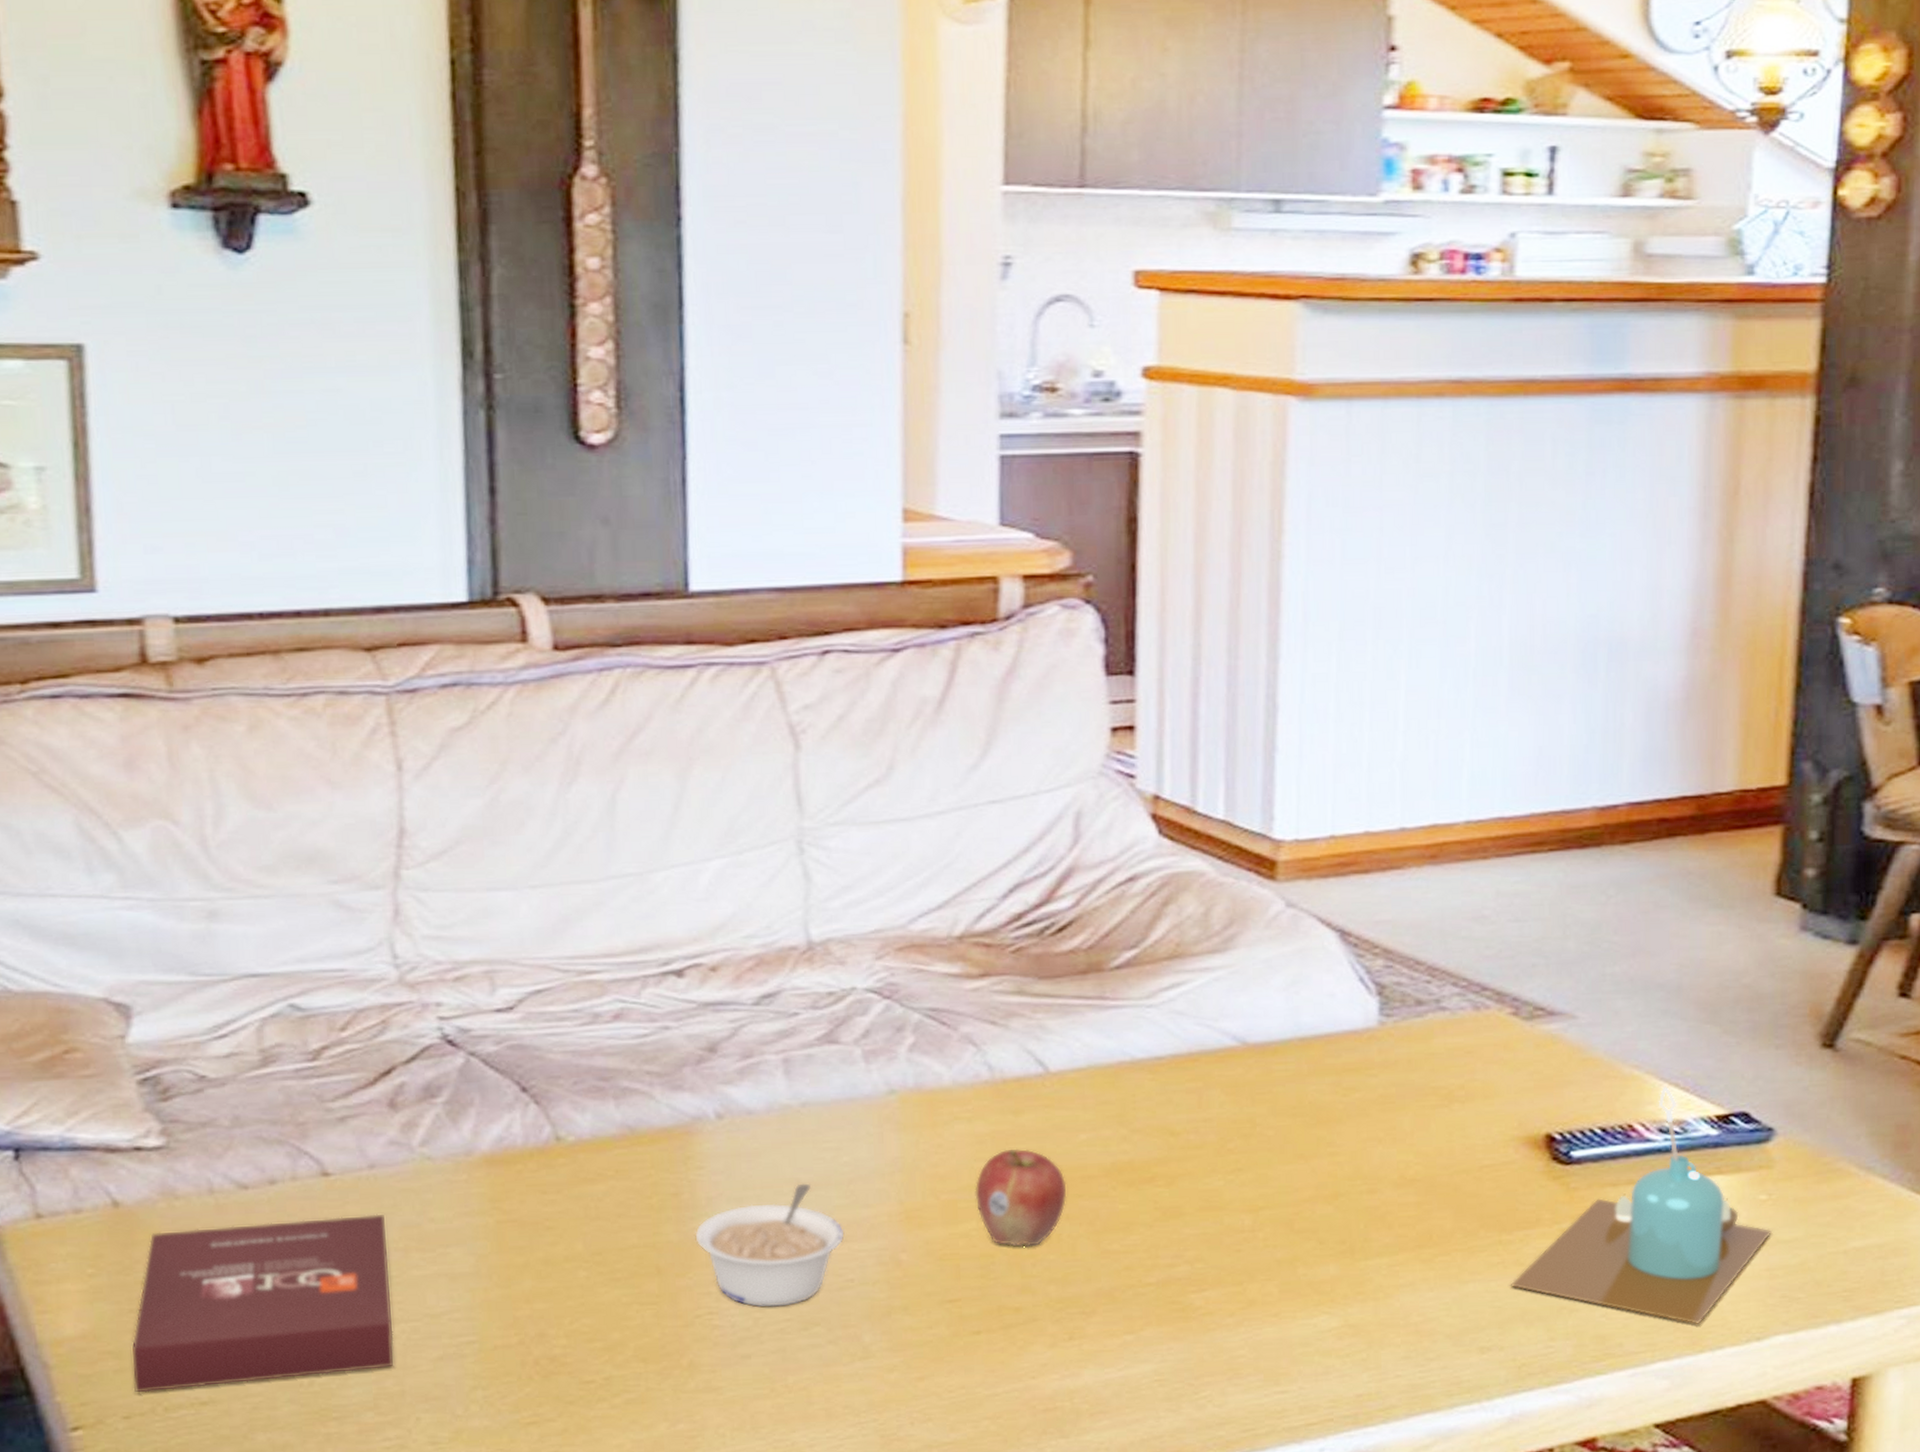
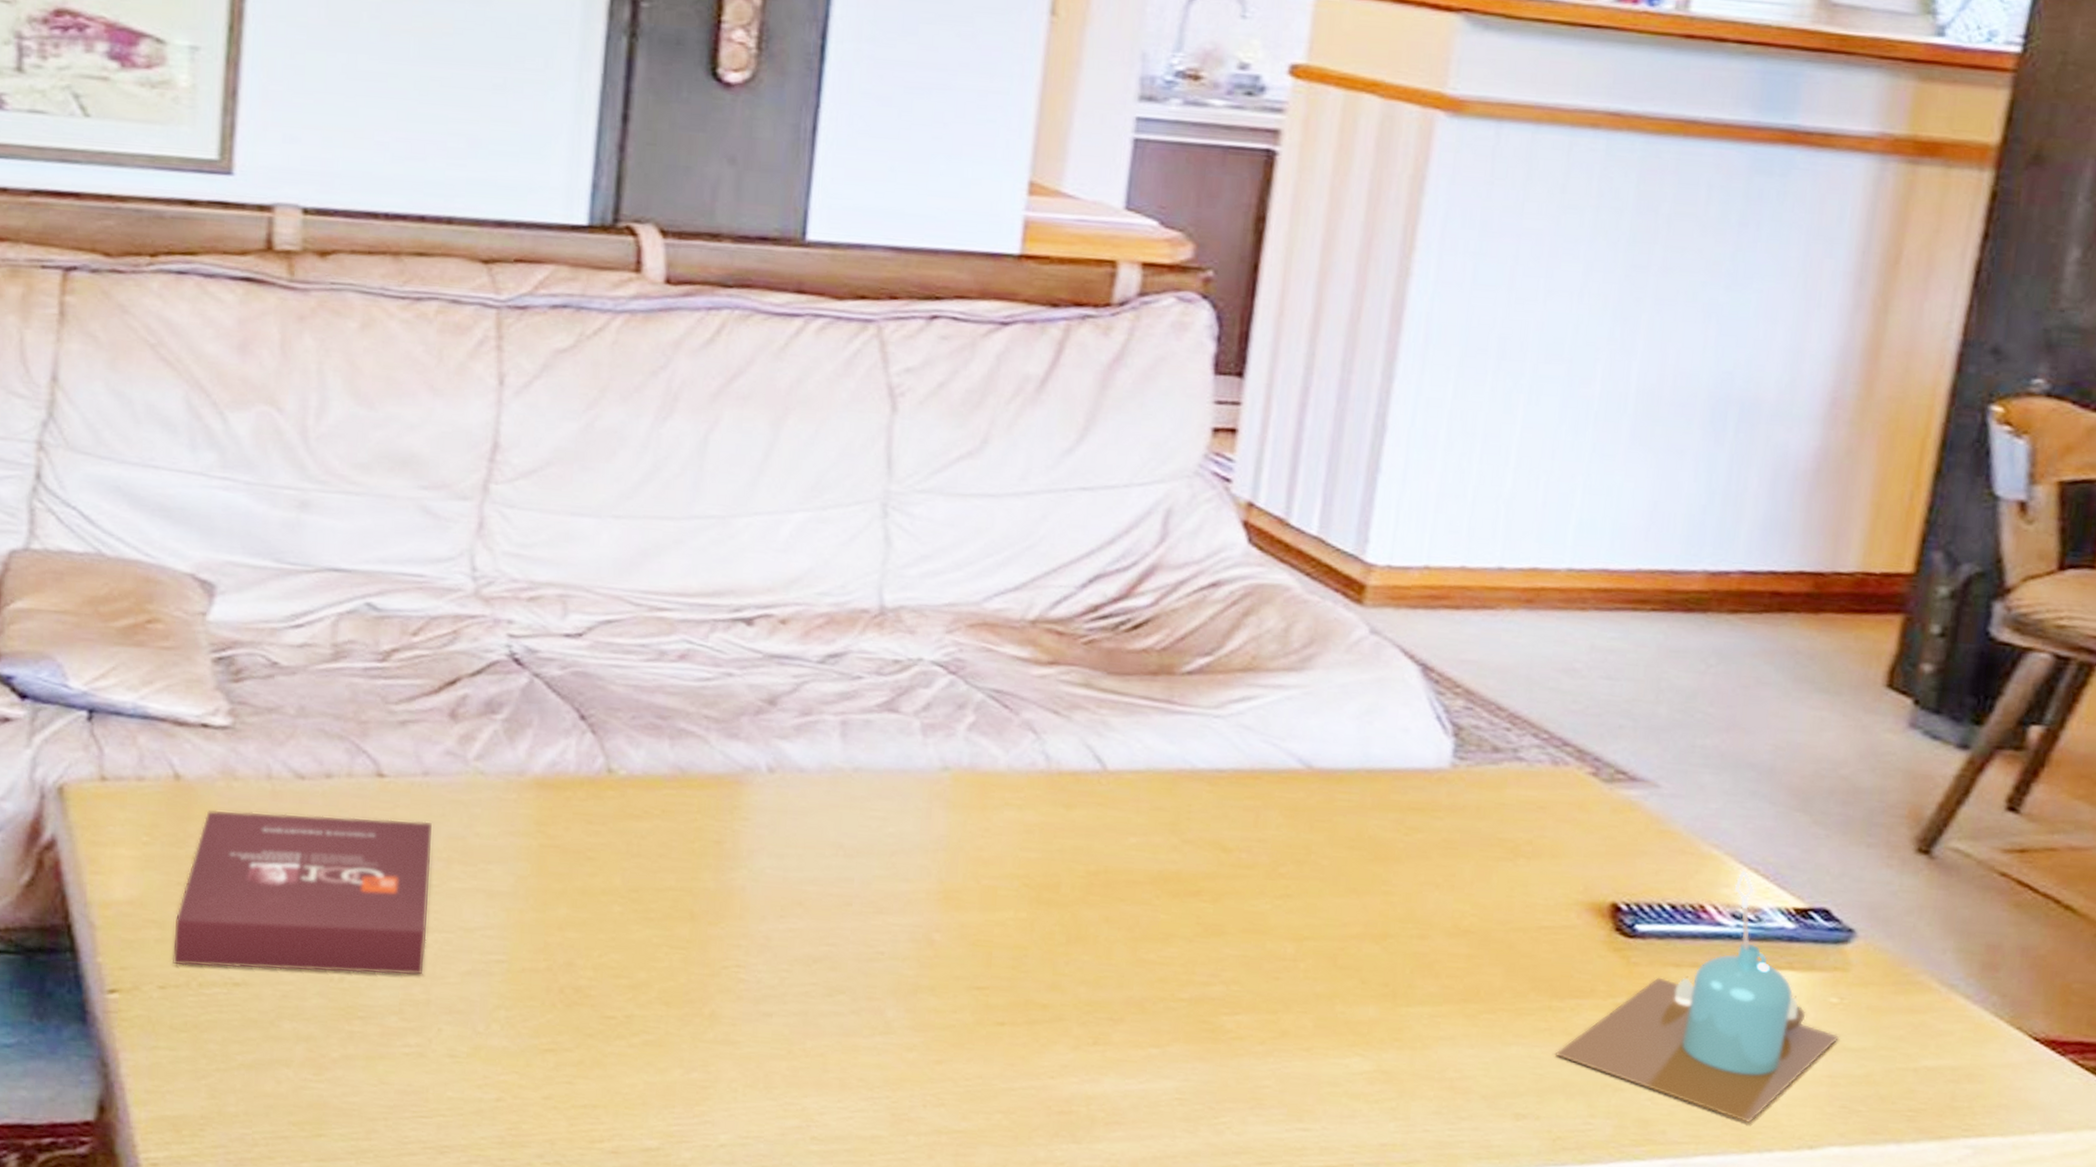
legume: present [695,1183,845,1308] -> none [732,848,881,970]
fruit: present [975,1148,1067,1247] -> none [1016,843,1110,946]

